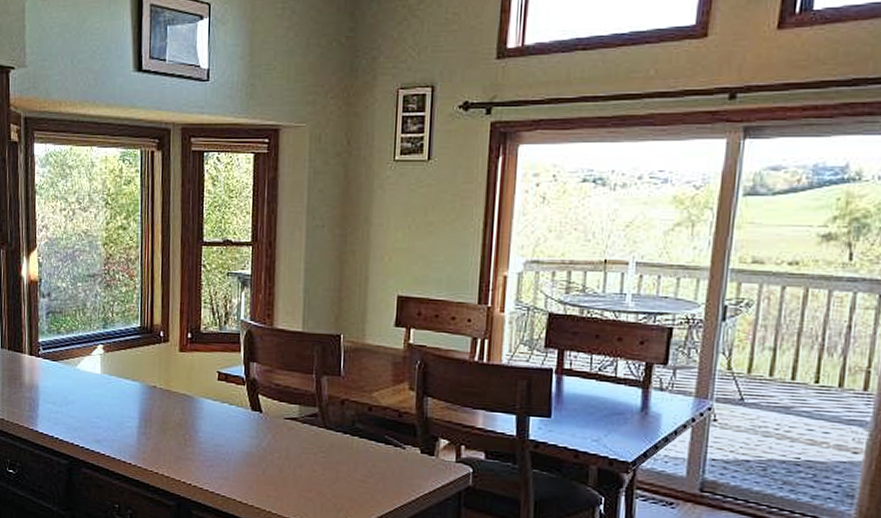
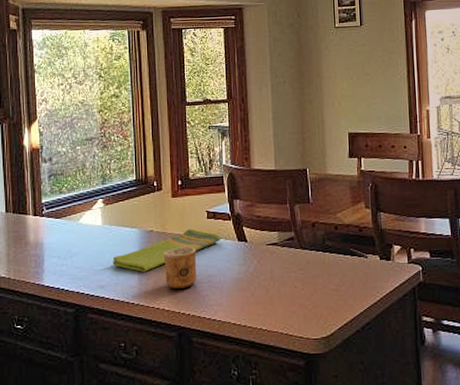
dish towel: none [111,389,232,431] -> present [113,228,221,272]
cup: none [166,408,203,455] -> present [163,246,197,289]

